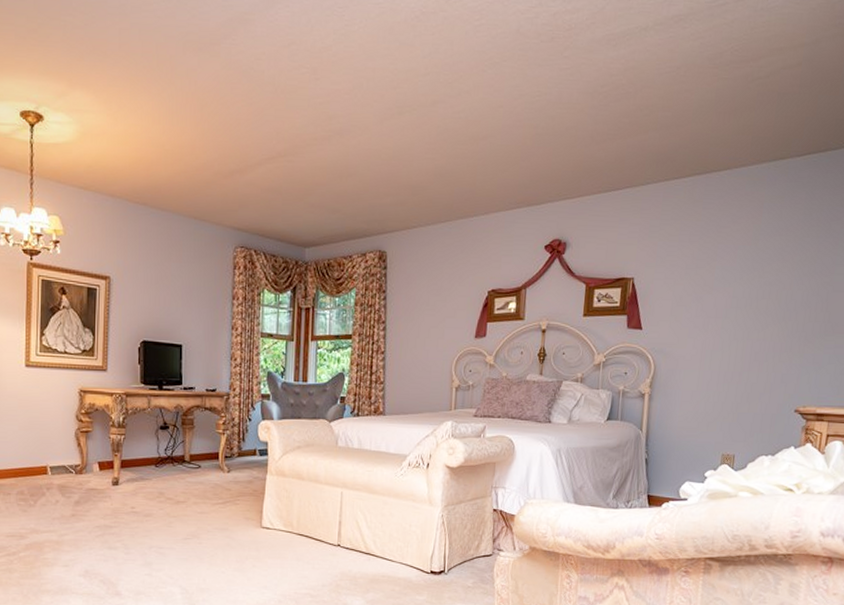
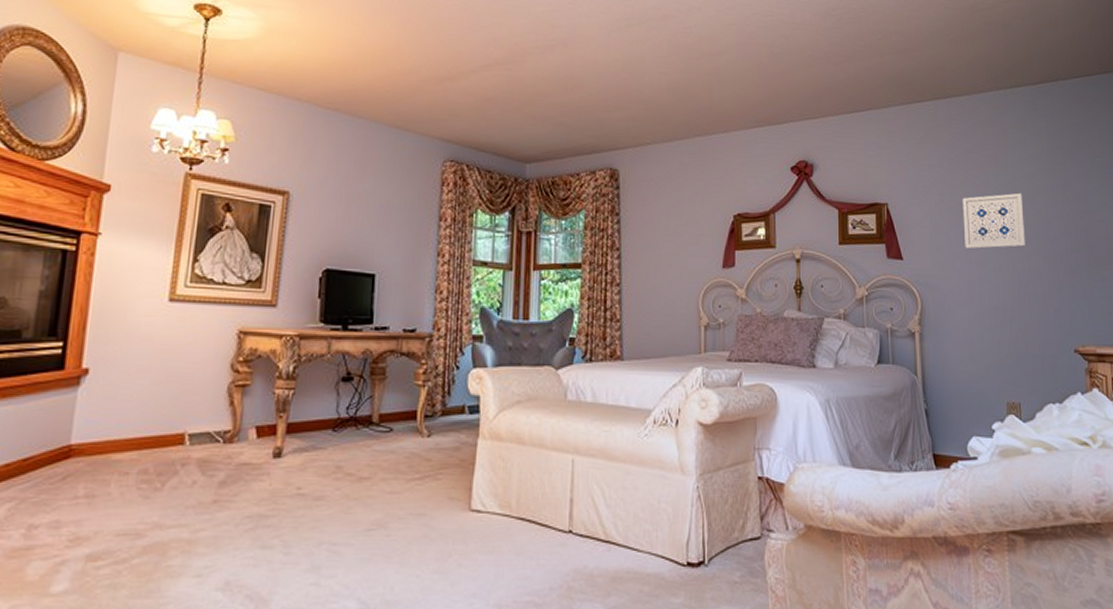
wall art: none [704,265,769,320] -> present [962,192,1025,249]

